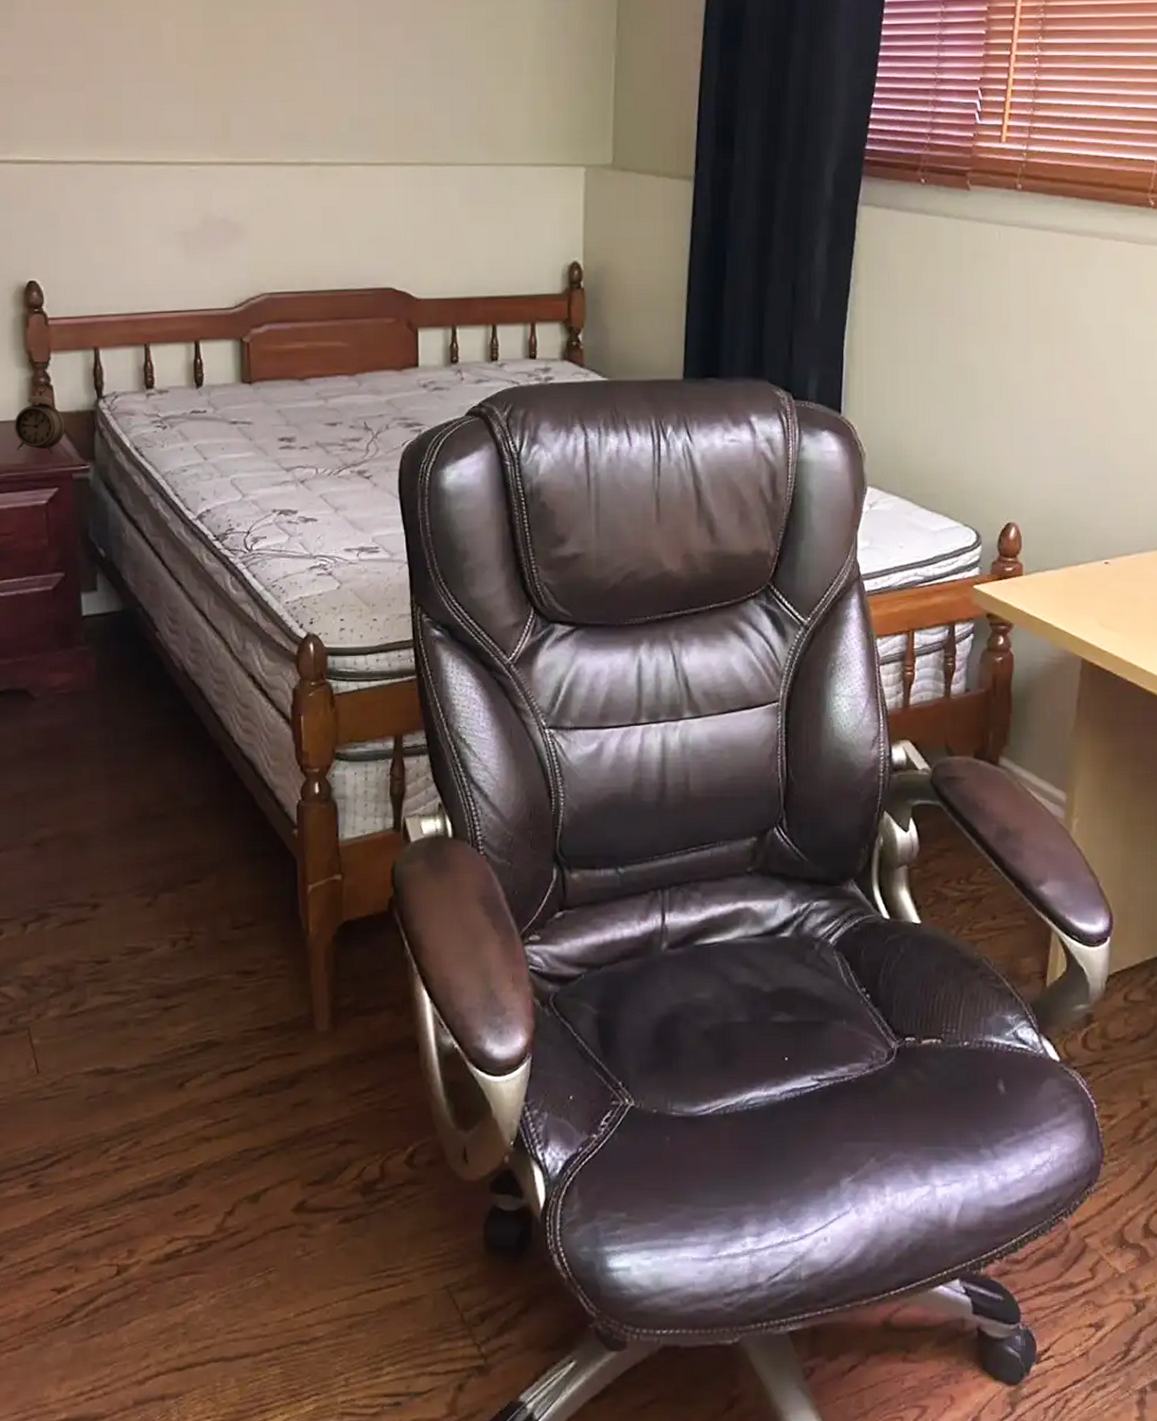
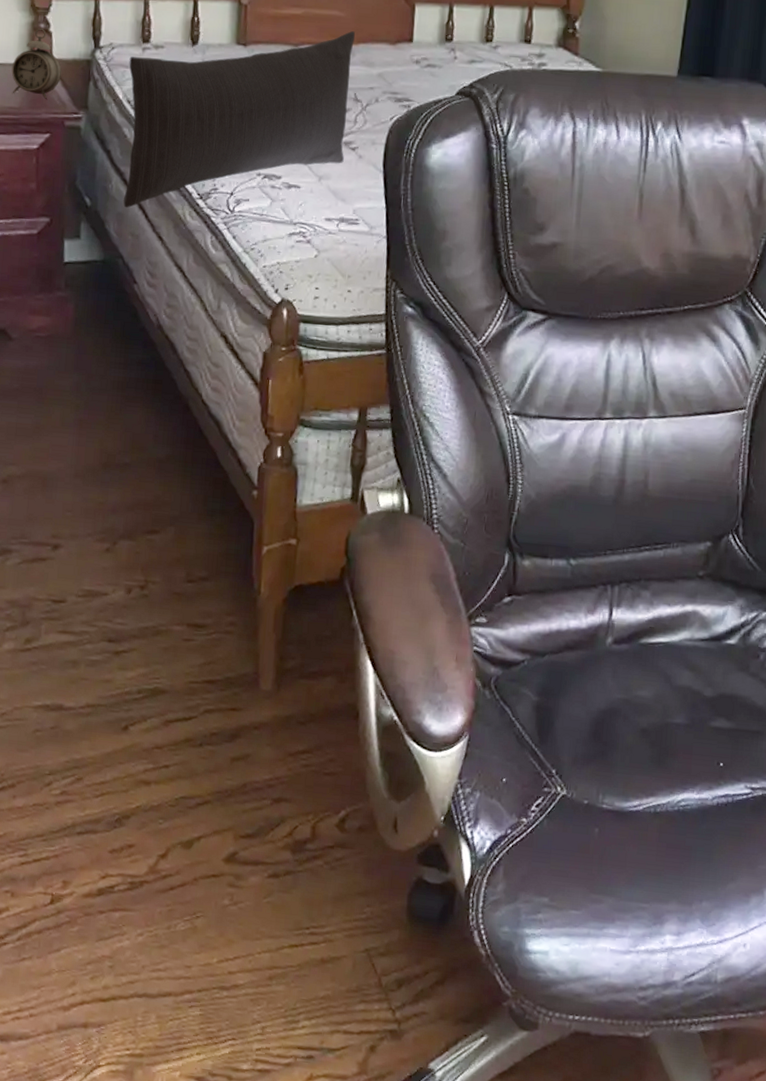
pillow: none [134,361,360,556] -> present [123,31,355,208]

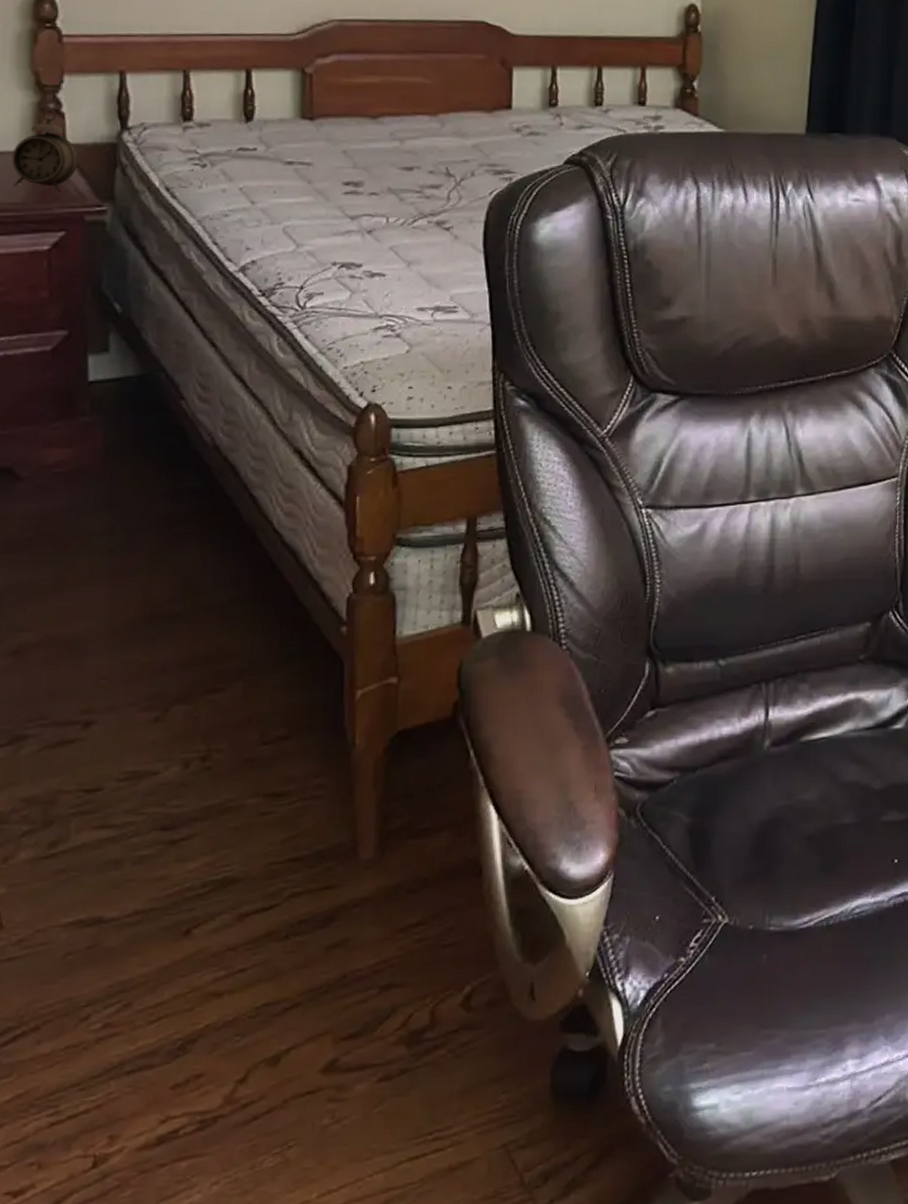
pillow: present [123,31,355,208] -> none [164,99,444,313]

